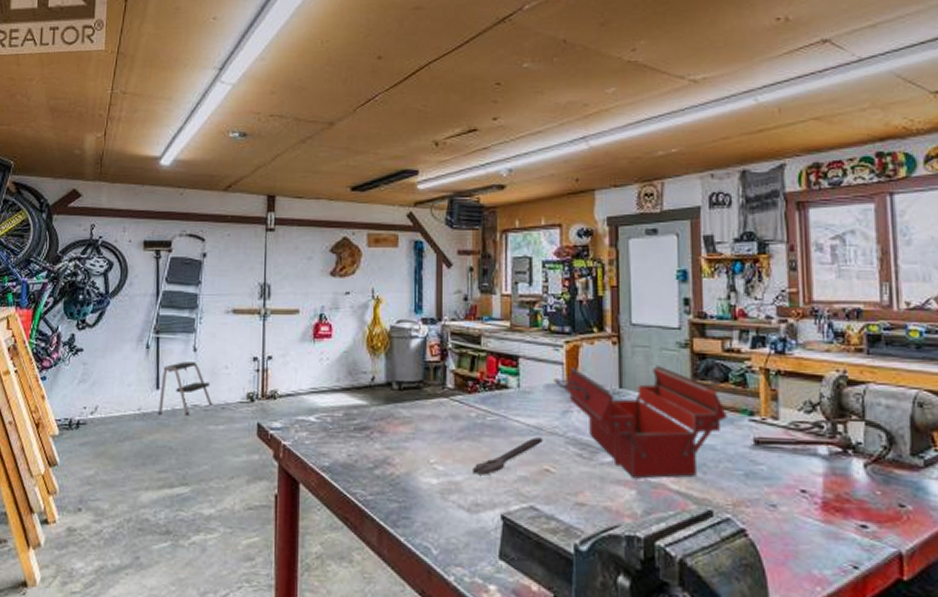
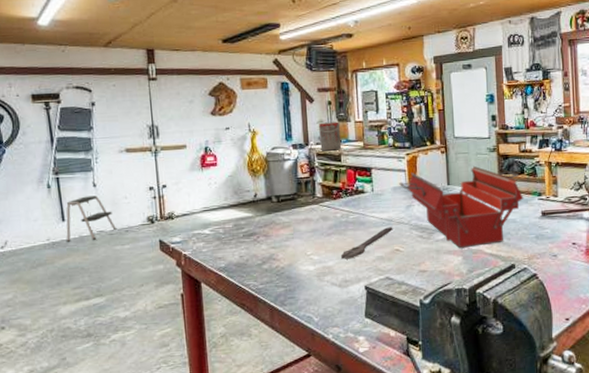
paint can: none [456,293,483,330] -> present [319,121,342,151]

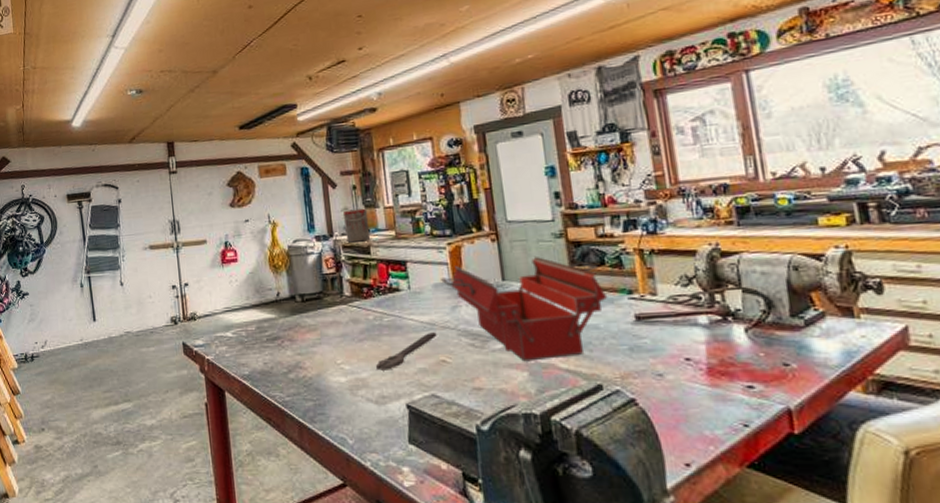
step stool: present [66,195,118,243] -> none [97,294,143,344]

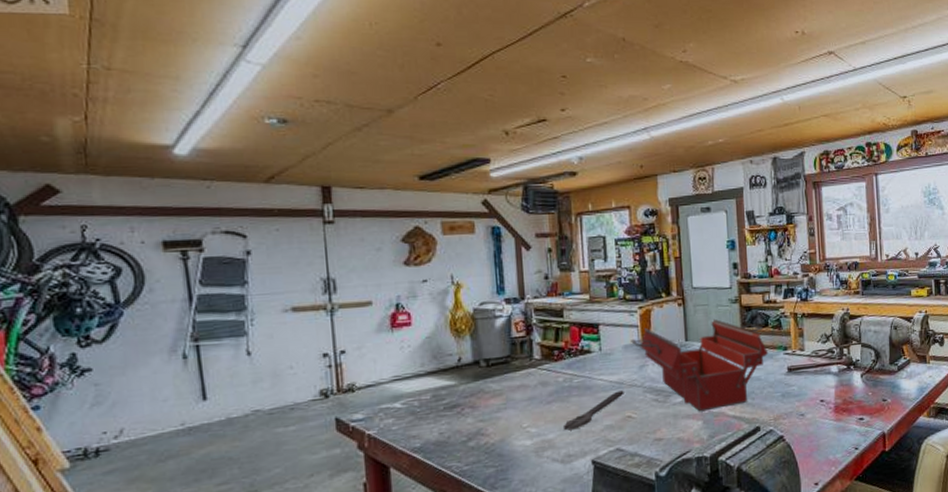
paint can: present [344,208,371,243] -> none [537,271,564,306]

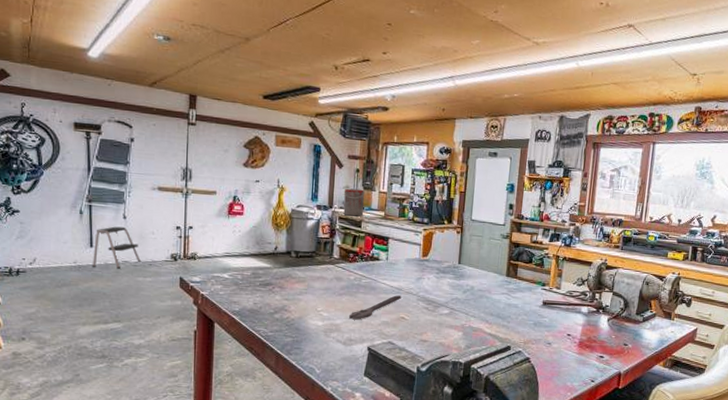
step stool: none [207,366,279,427] -> present [91,226,142,269]
paint can: none [537,271,564,306] -> present [343,188,365,217]
toolbox: present [631,318,769,411] -> none [413,247,529,325]

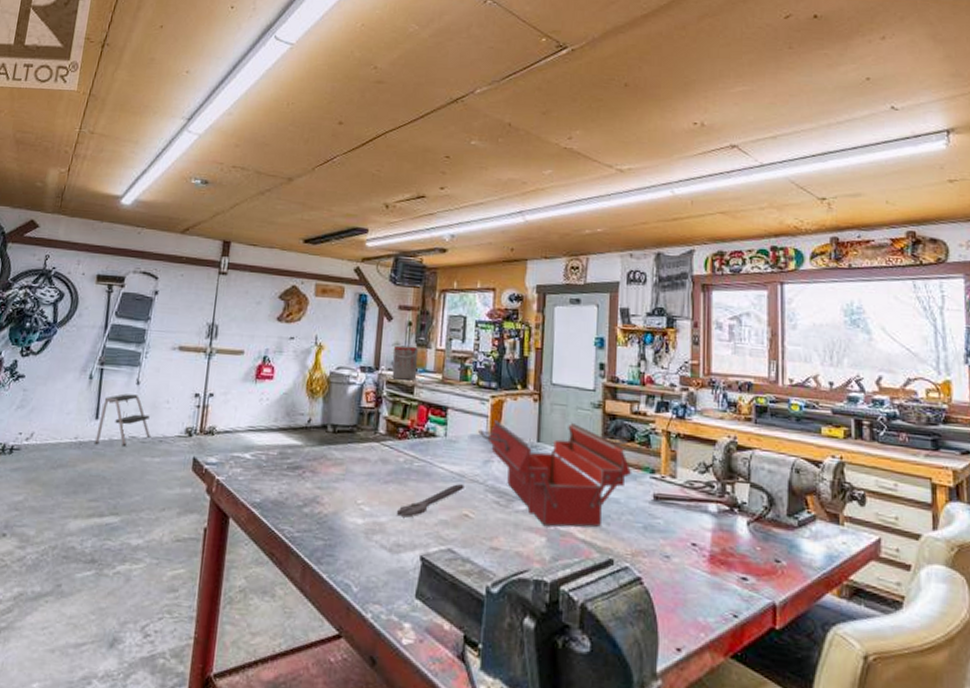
toolbox: none [413,247,529,325] -> present [478,419,632,527]

